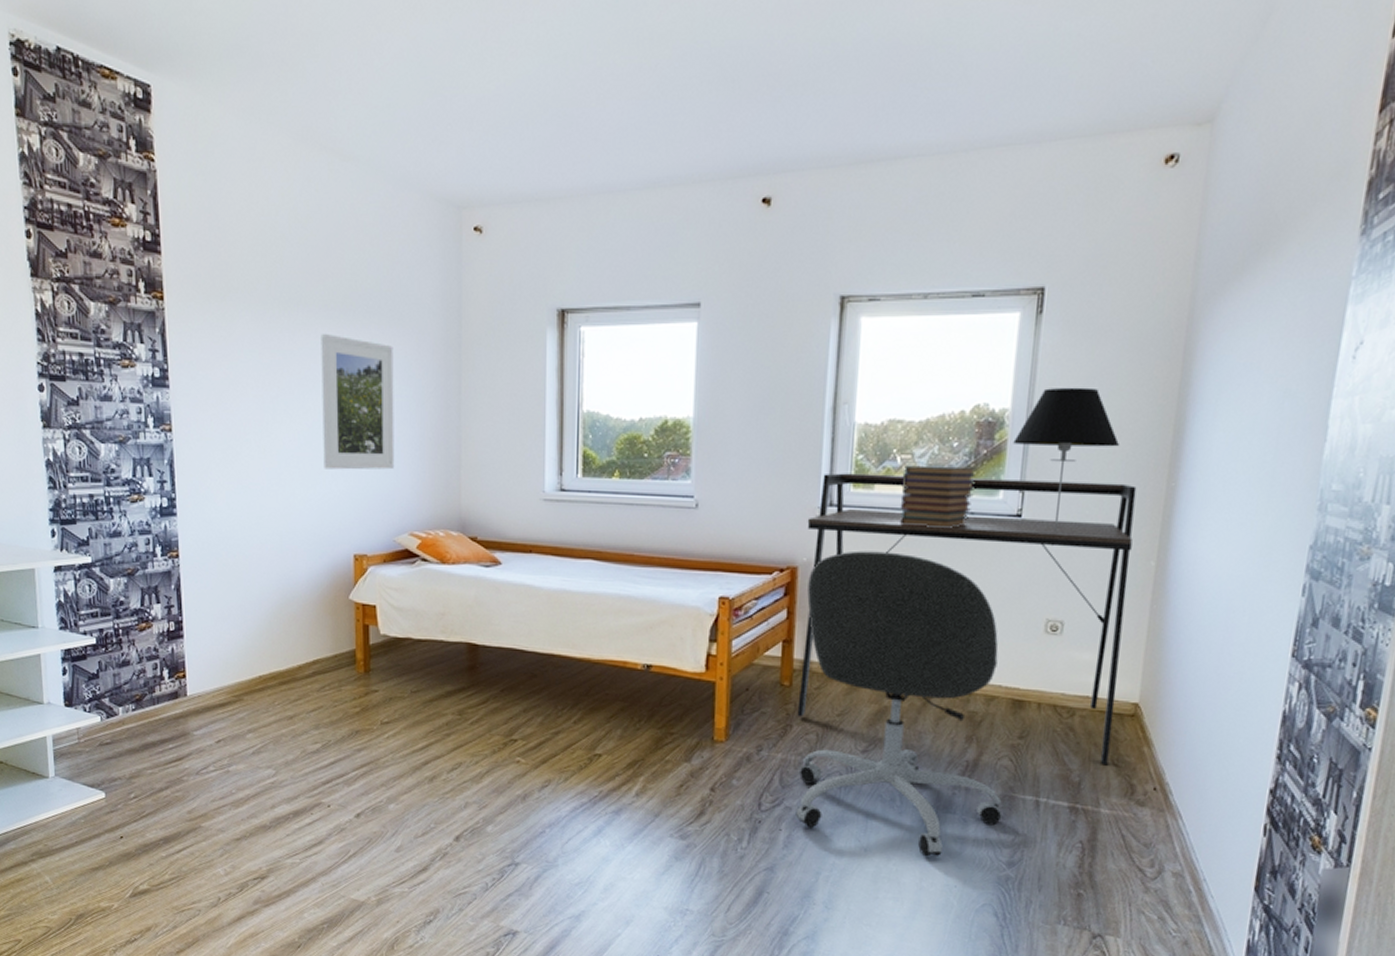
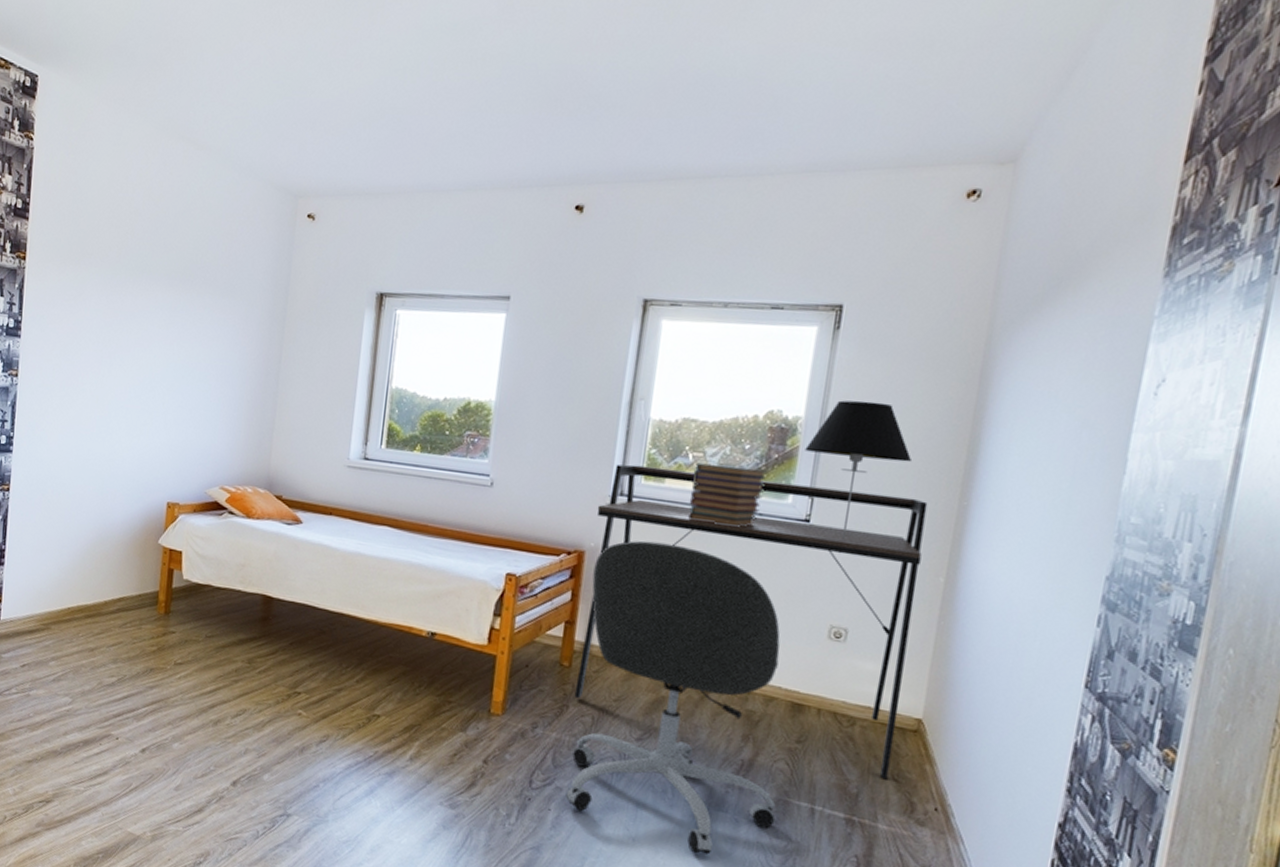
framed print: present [321,334,395,470] -> none [149,300,224,427]

